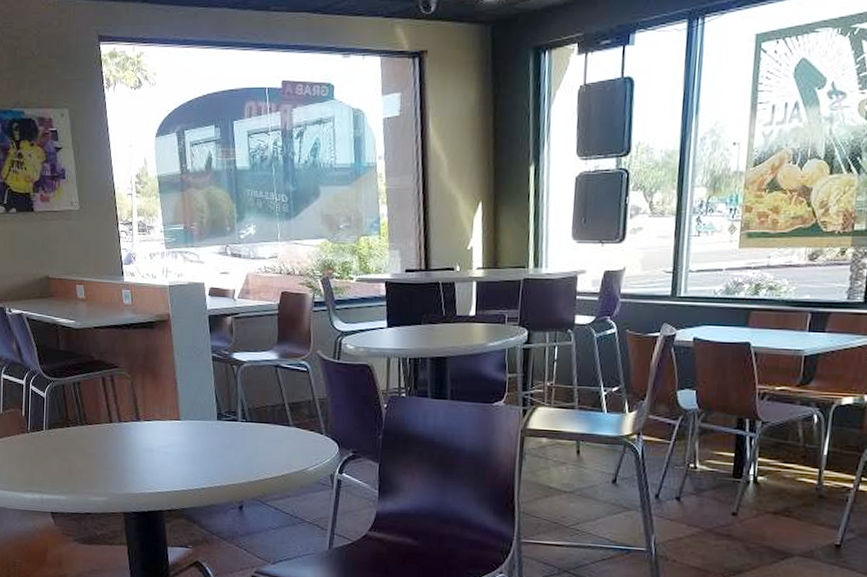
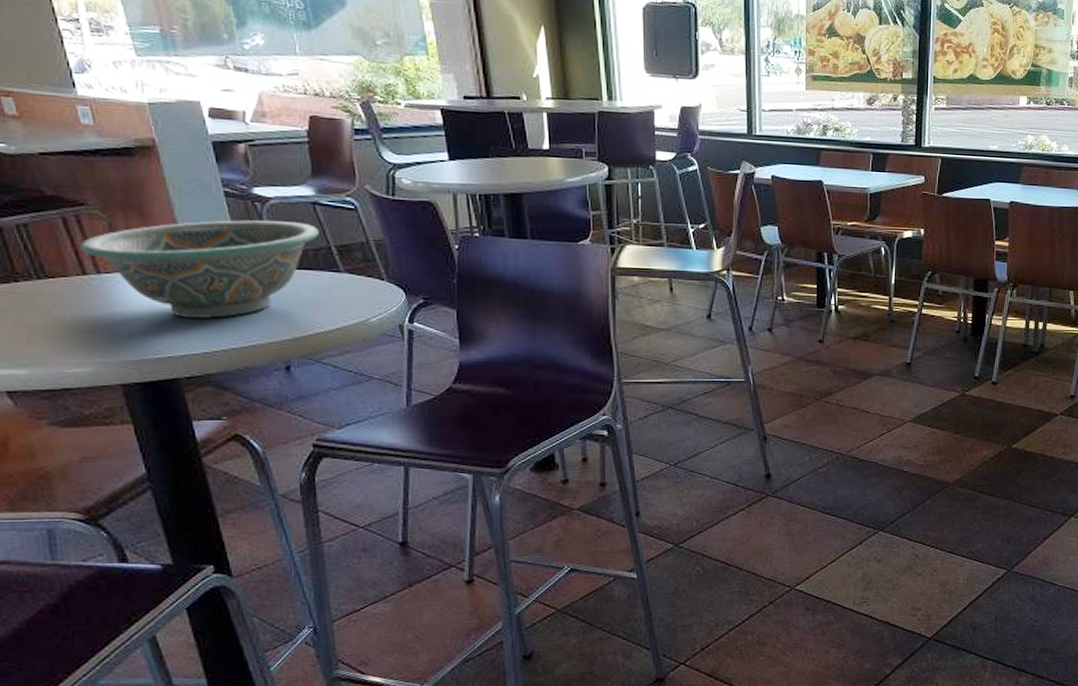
decorative bowl: none [110,380,277,462] -> present [79,220,319,318]

